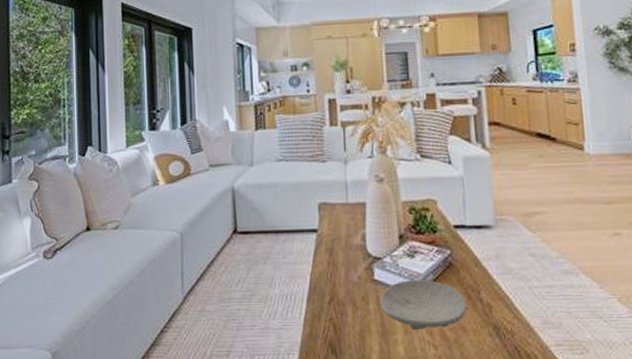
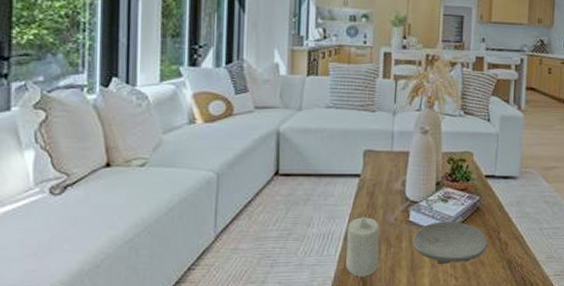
candle: none [310,274,347,343] -> present [346,216,379,277]

